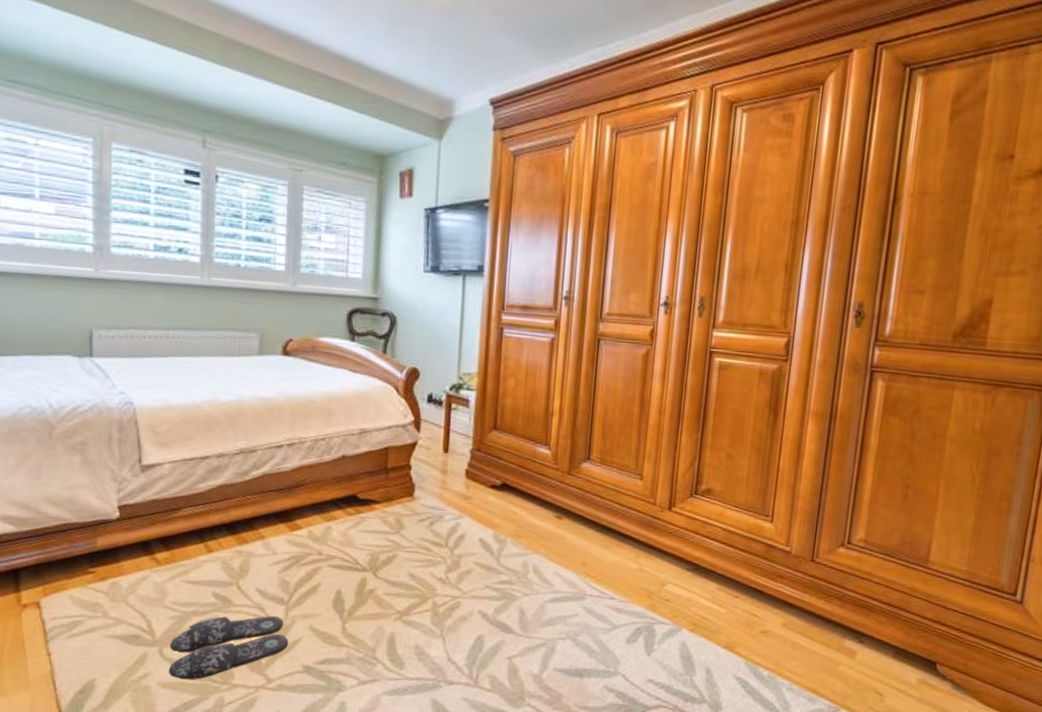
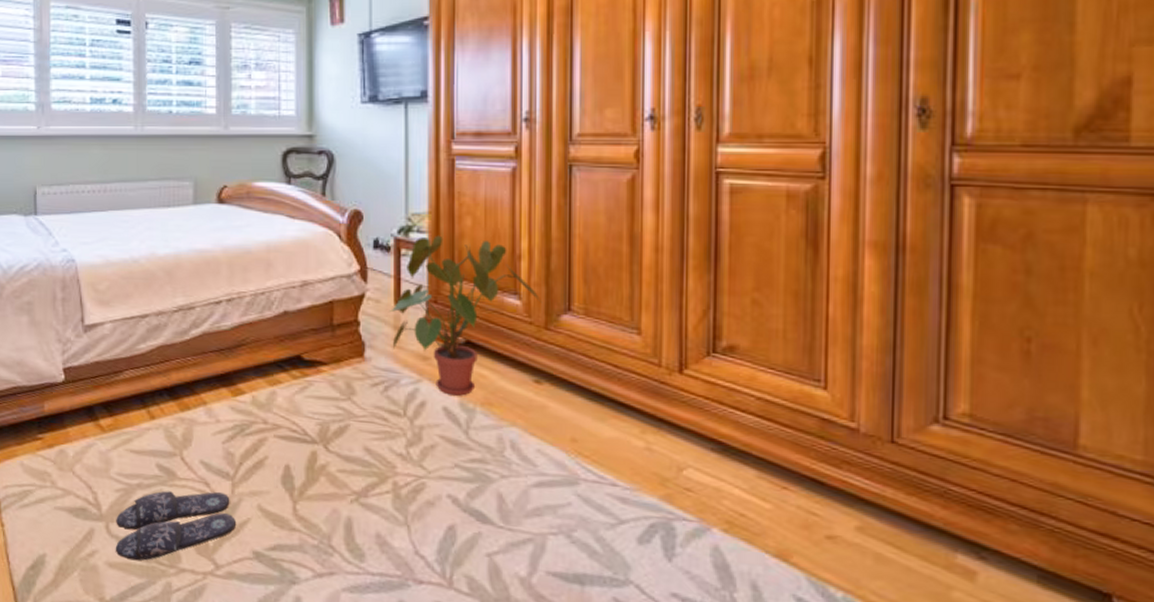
house plant: none [438,393,568,529] -> present [389,235,543,396]

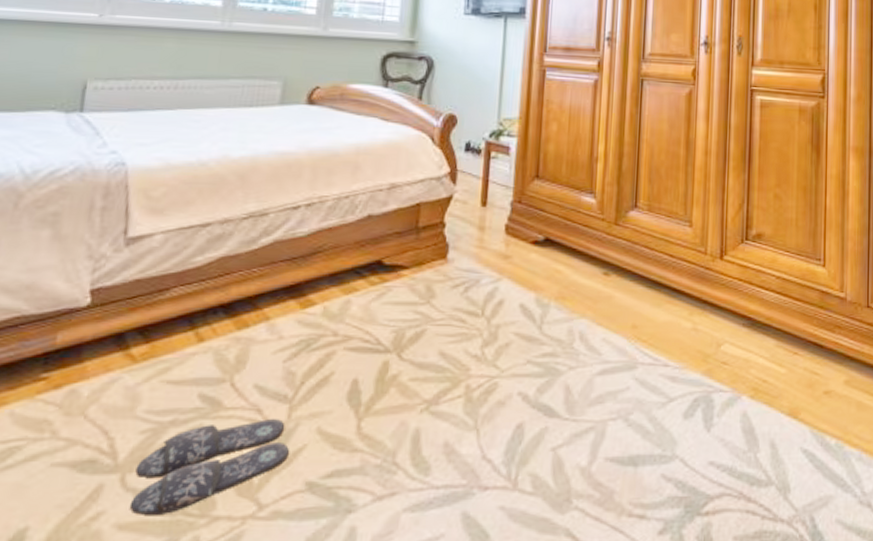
house plant: present [389,235,543,396] -> none [475,139,614,292]

